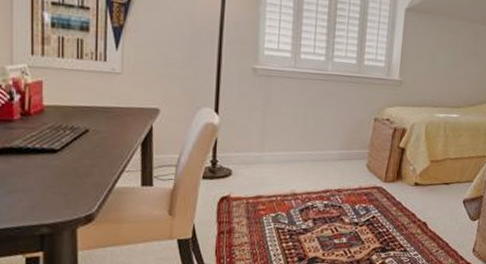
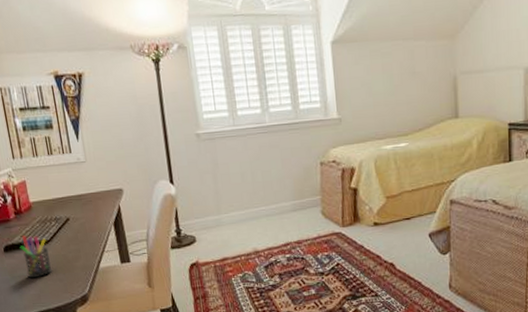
pen holder: none [19,139,56,189] -> present [20,234,53,279]

